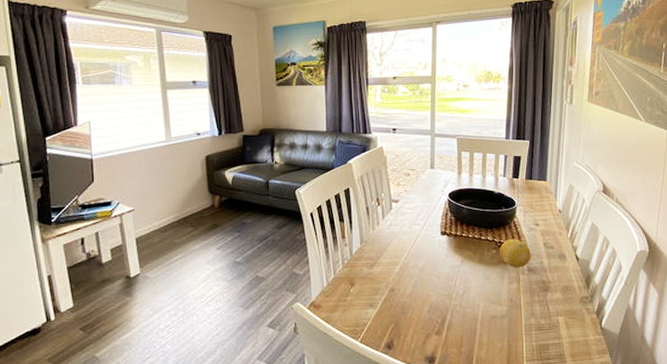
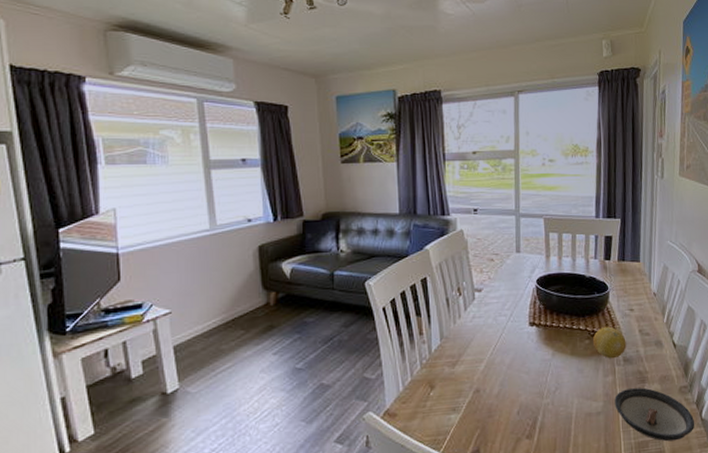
saucer: none [518,296,595,346] -> present [614,388,695,442]

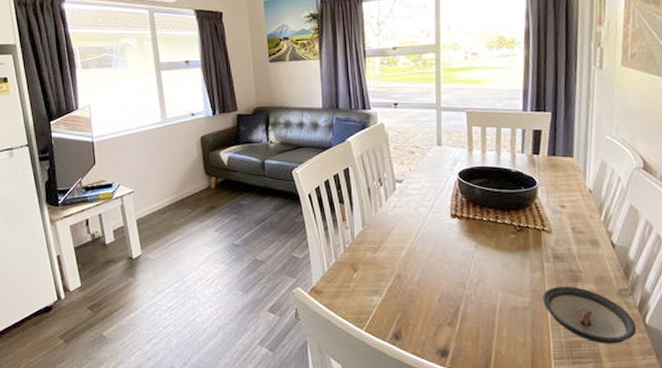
fruit: present [593,326,627,359] -> none [520,222,557,255]

